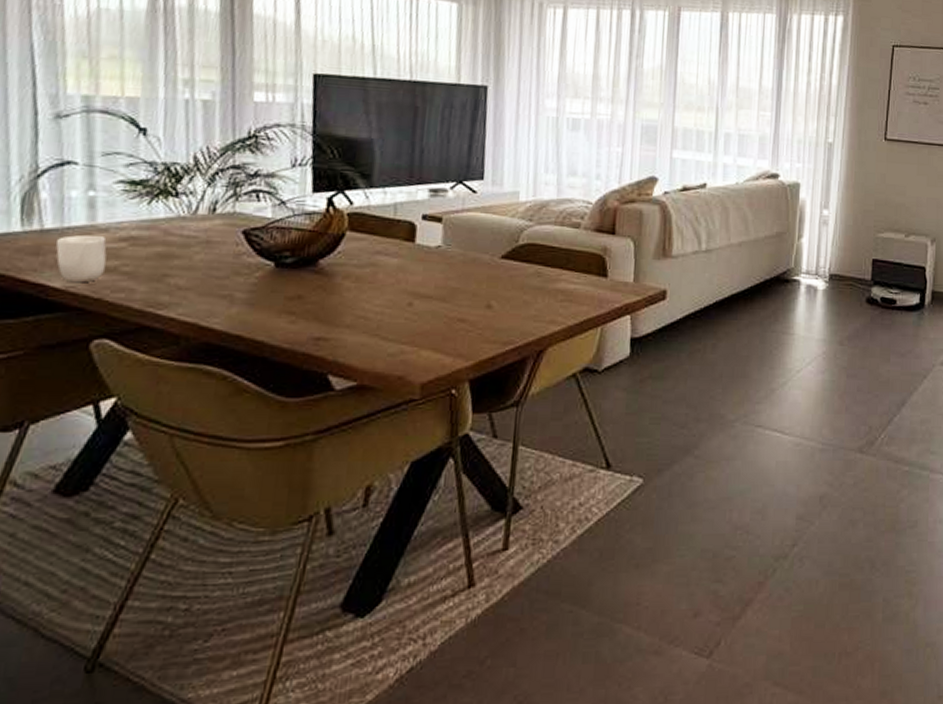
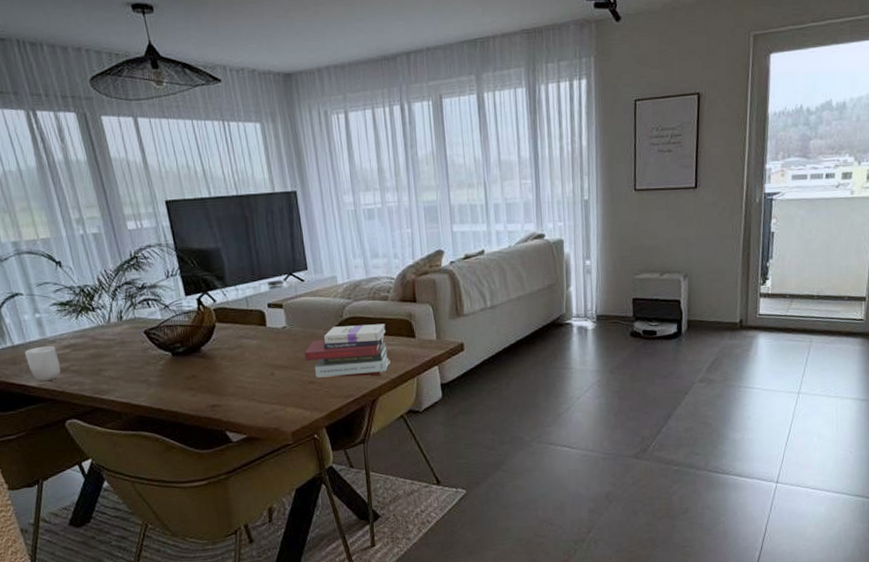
books: none [458,253,572,319] -> present [304,324,391,378]

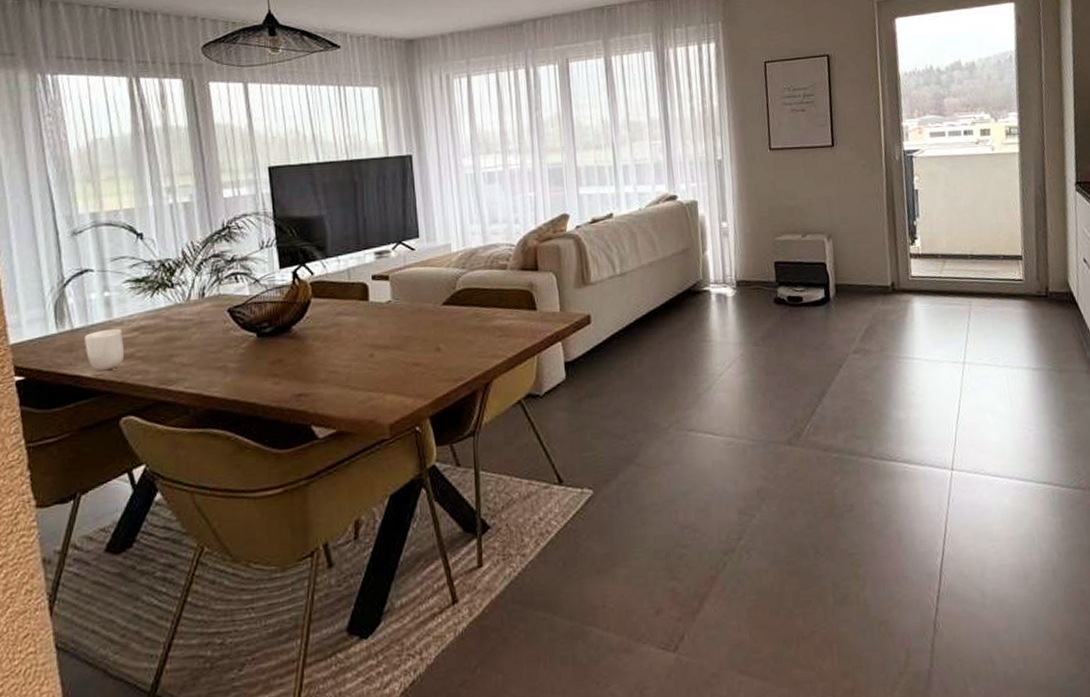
books: present [304,324,391,378] -> none [410,295,508,359]

